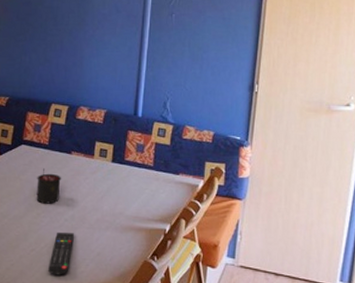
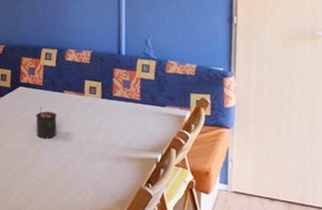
remote control: present [48,231,74,276] -> none [53,163,73,202]

